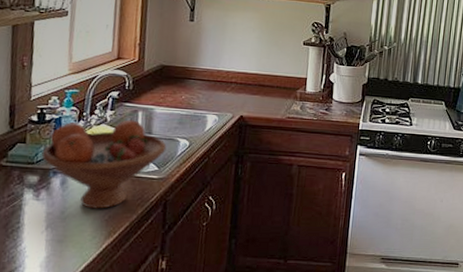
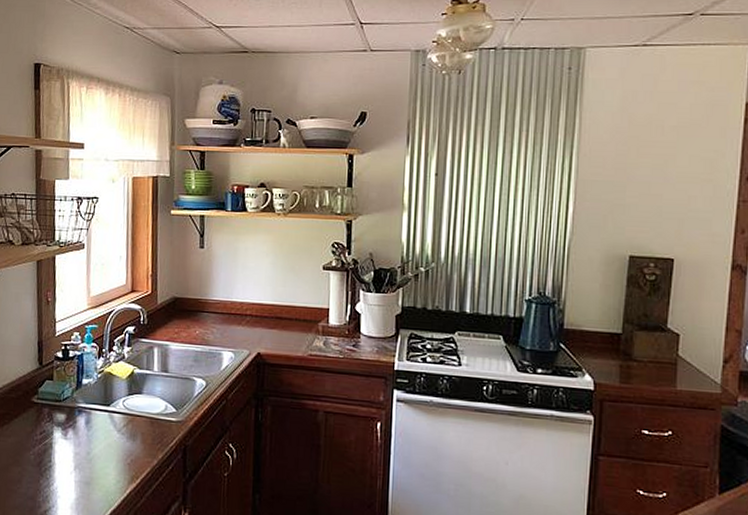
fruit bowl: present [41,119,167,209] -> none [67,356,183,452]

